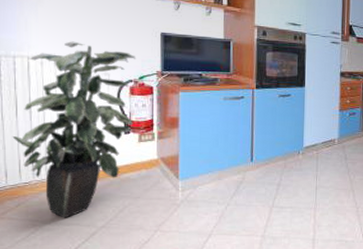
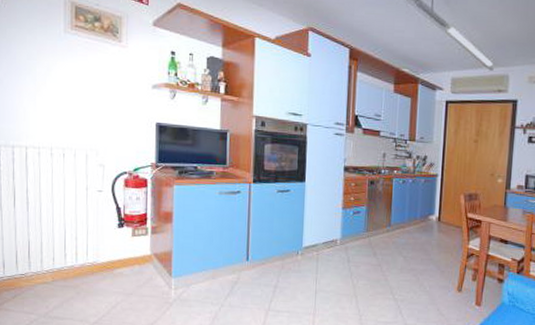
indoor plant: present [12,41,136,218] -> none [10,131,131,312]

